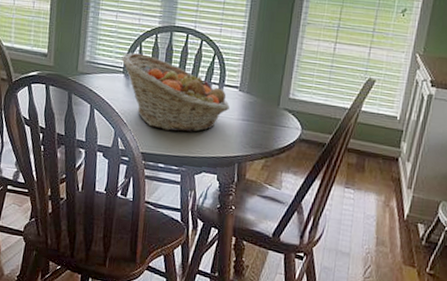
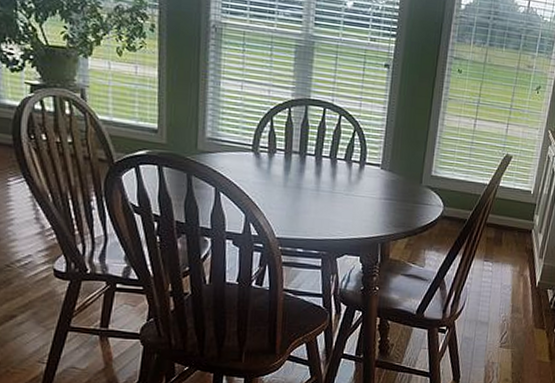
fruit basket: present [121,53,230,133] -> none [250,128,371,214]

